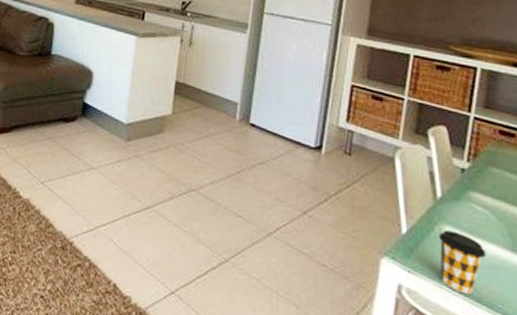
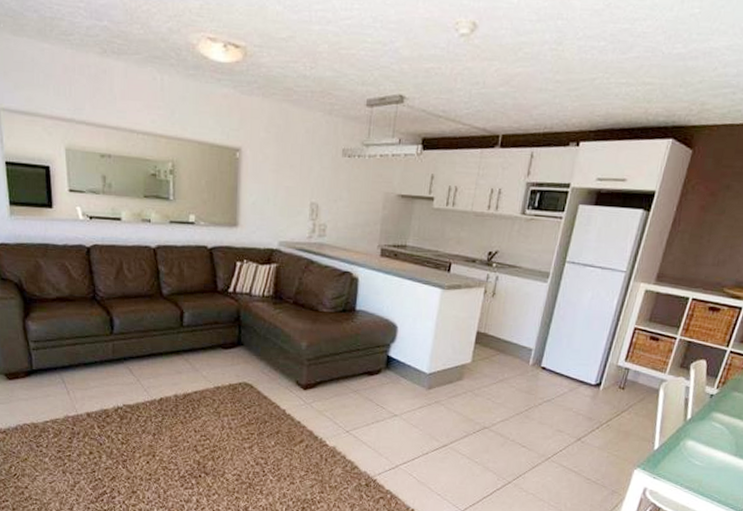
coffee cup: present [438,230,486,295] -> none [676,444,715,491]

